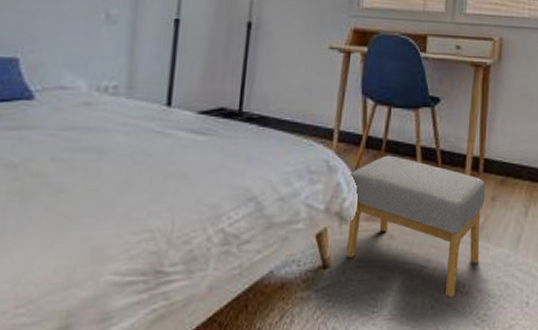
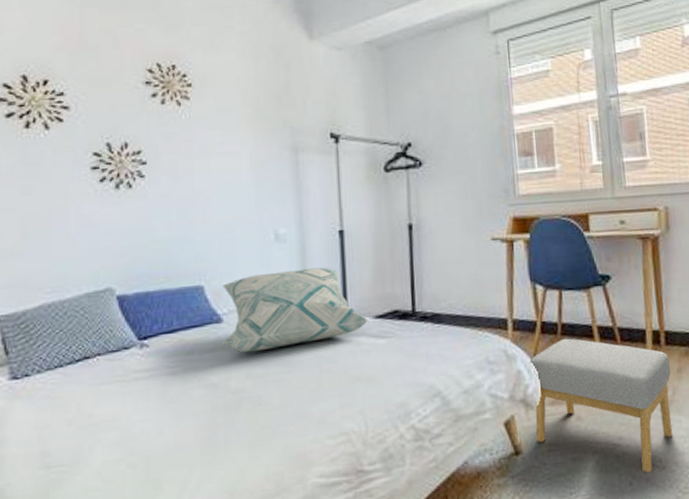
decorative pillow: none [28,53,192,135] -> present [221,267,369,353]

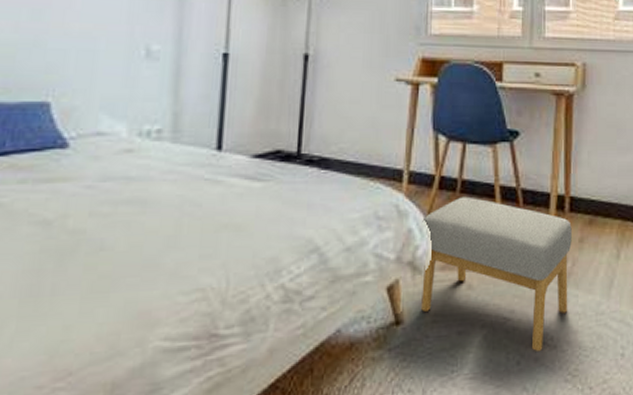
decorative pillow: present [221,267,369,353] -> none [63,93,246,186]

